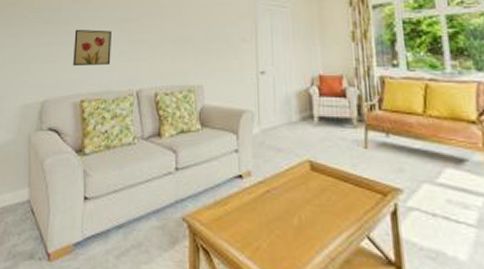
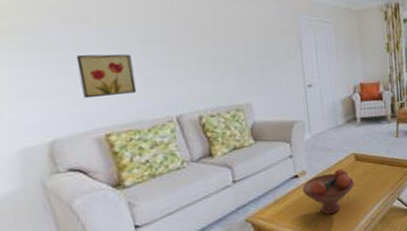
fruit bowl: none [245,177,309,236] -> present [302,168,355,215]

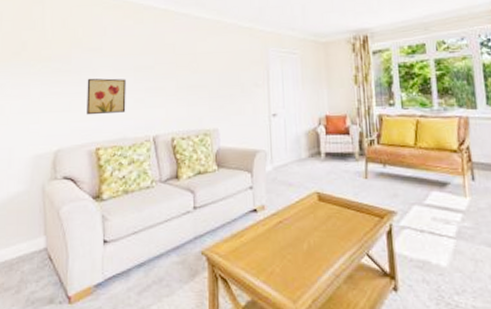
fruit bowl: present [302,168,355,215] -> none [260,208,317,260]

